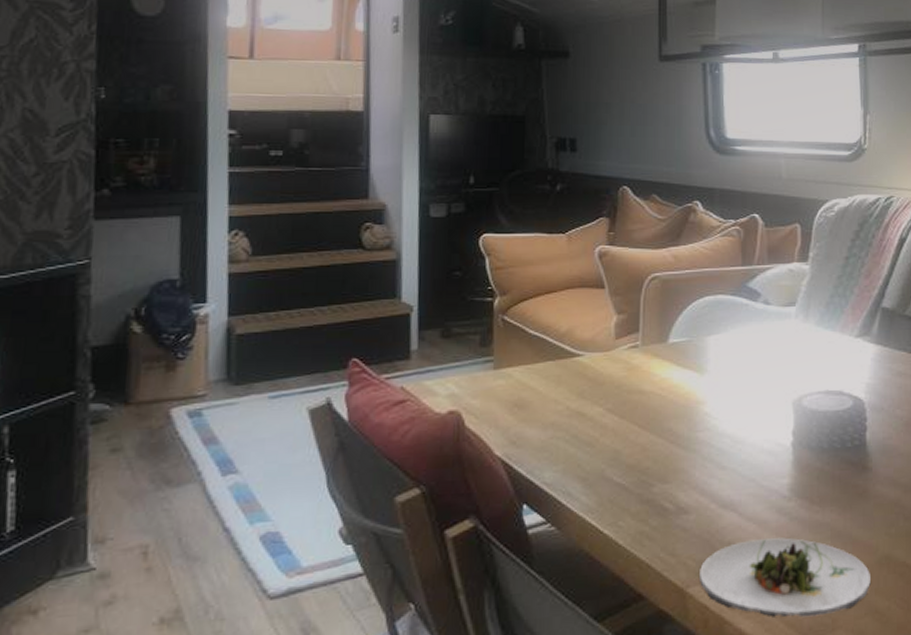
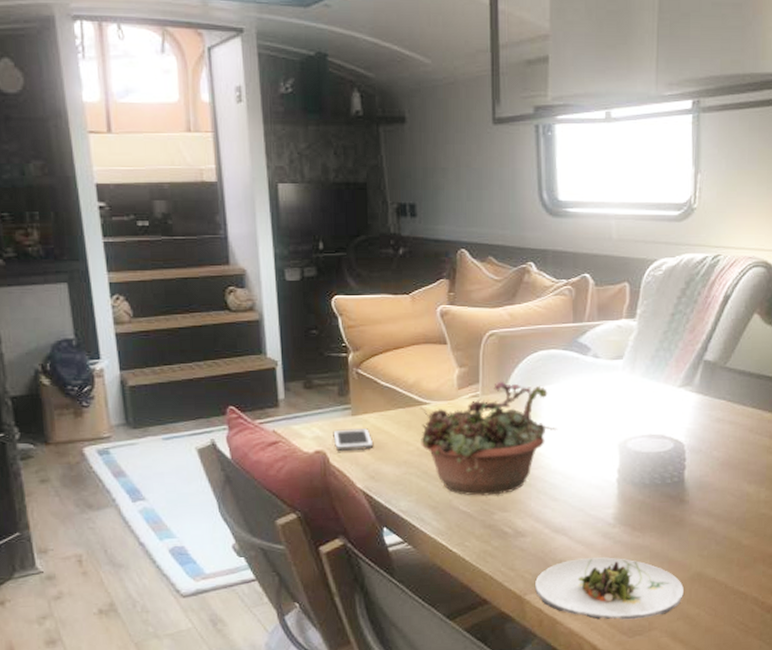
cell phone: none [470,384,517,412] -> present [333,428,374,452]
succulent planter: none [571,329,726,465] -> present [420,381,558,496]

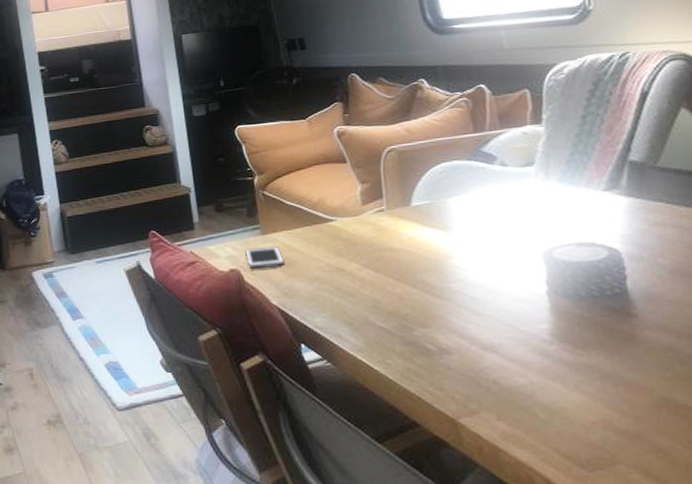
succulent planter: present [420,381,558,496] -> none [326,194,472,312]
salad plate: present [534,557,684,620] -> none [468,378,650,451]

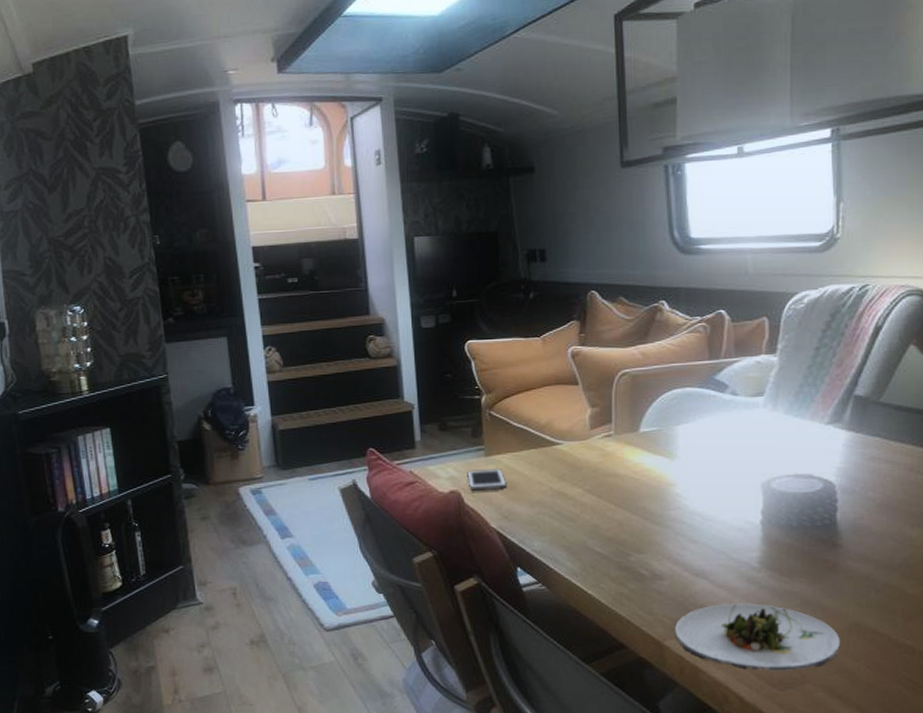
salad plate: none [468,378,650,451] -> present [674,603,840,671]

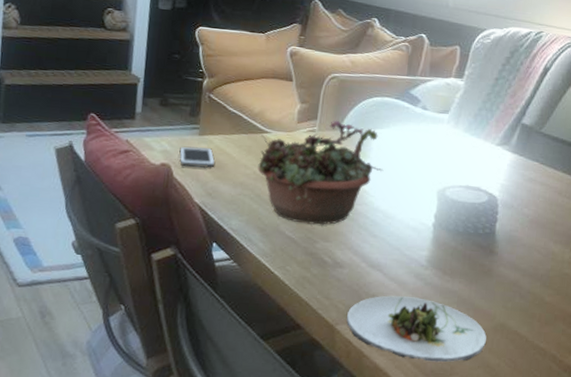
succulent planter: none [552,420,696,537] -> present [257,120,384,225]

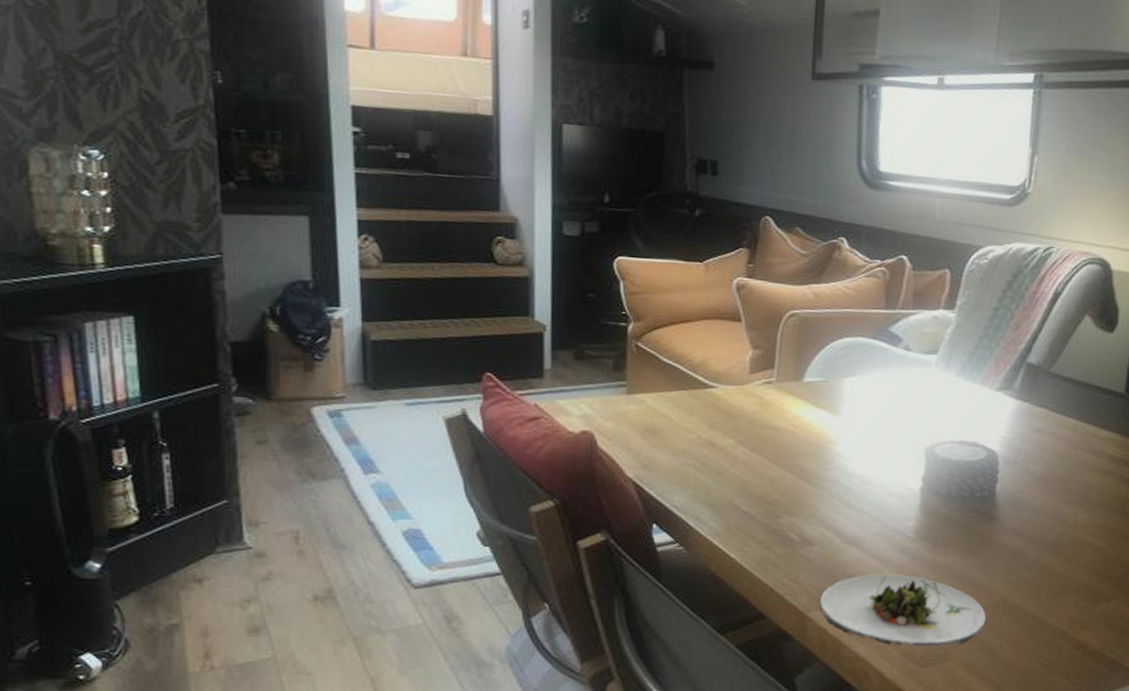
cell phone: present [179,146,215,169] -> none [603,408,650,435]
succulent planter: present [257,120,384,225] -> none [703,368,859,496]

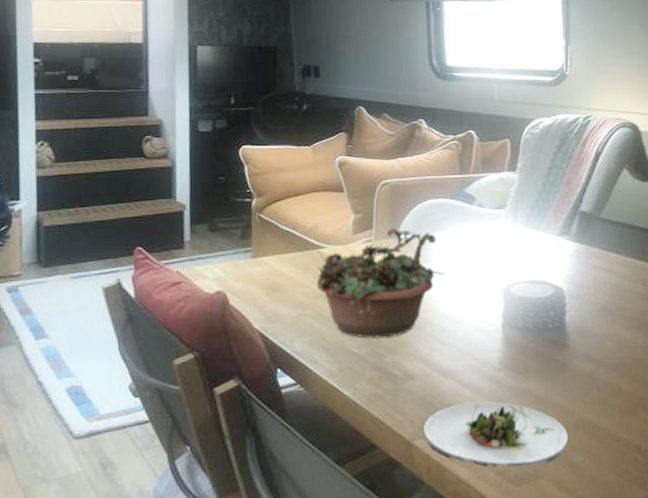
succulent planter: none [703,368,859,496] -> present [316,227,446,338]

